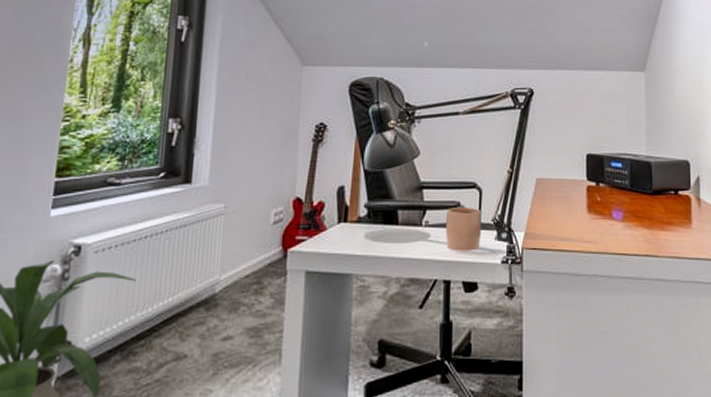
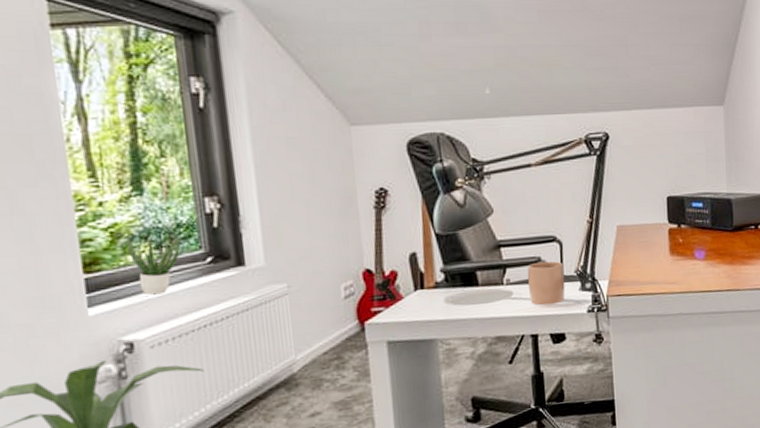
potted plant: none [96,141,141,203] -> present [126,229,180,296]

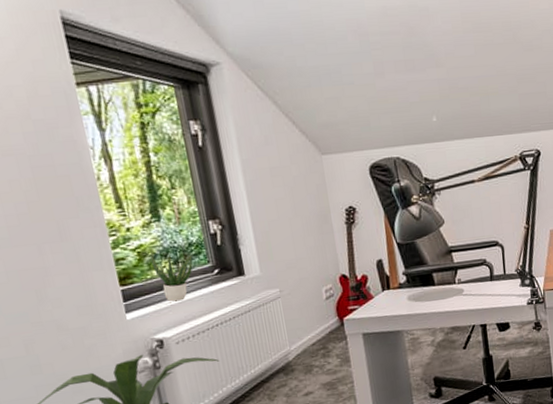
mug: present [527,261,566,306] -> none [475,262,508,300]

